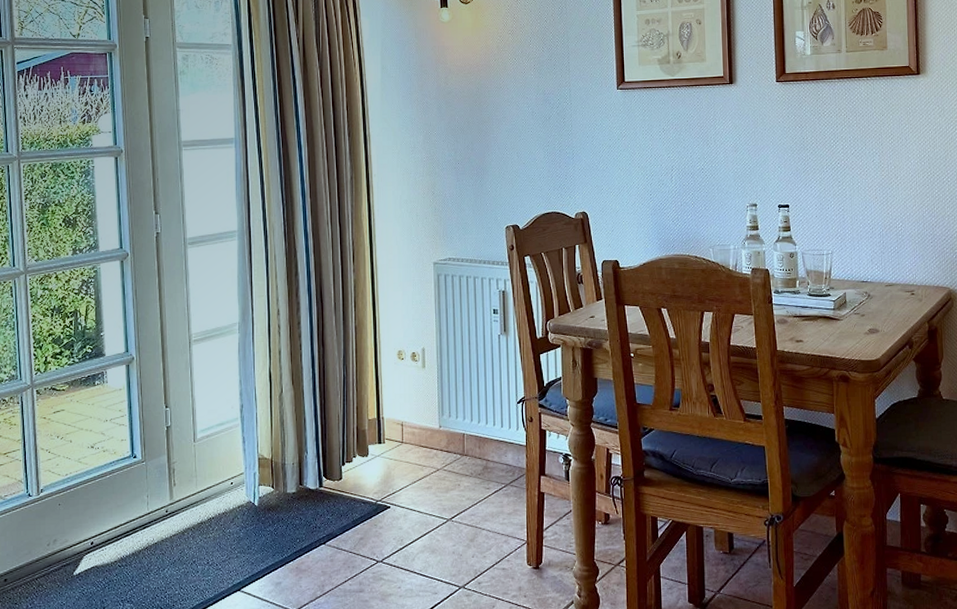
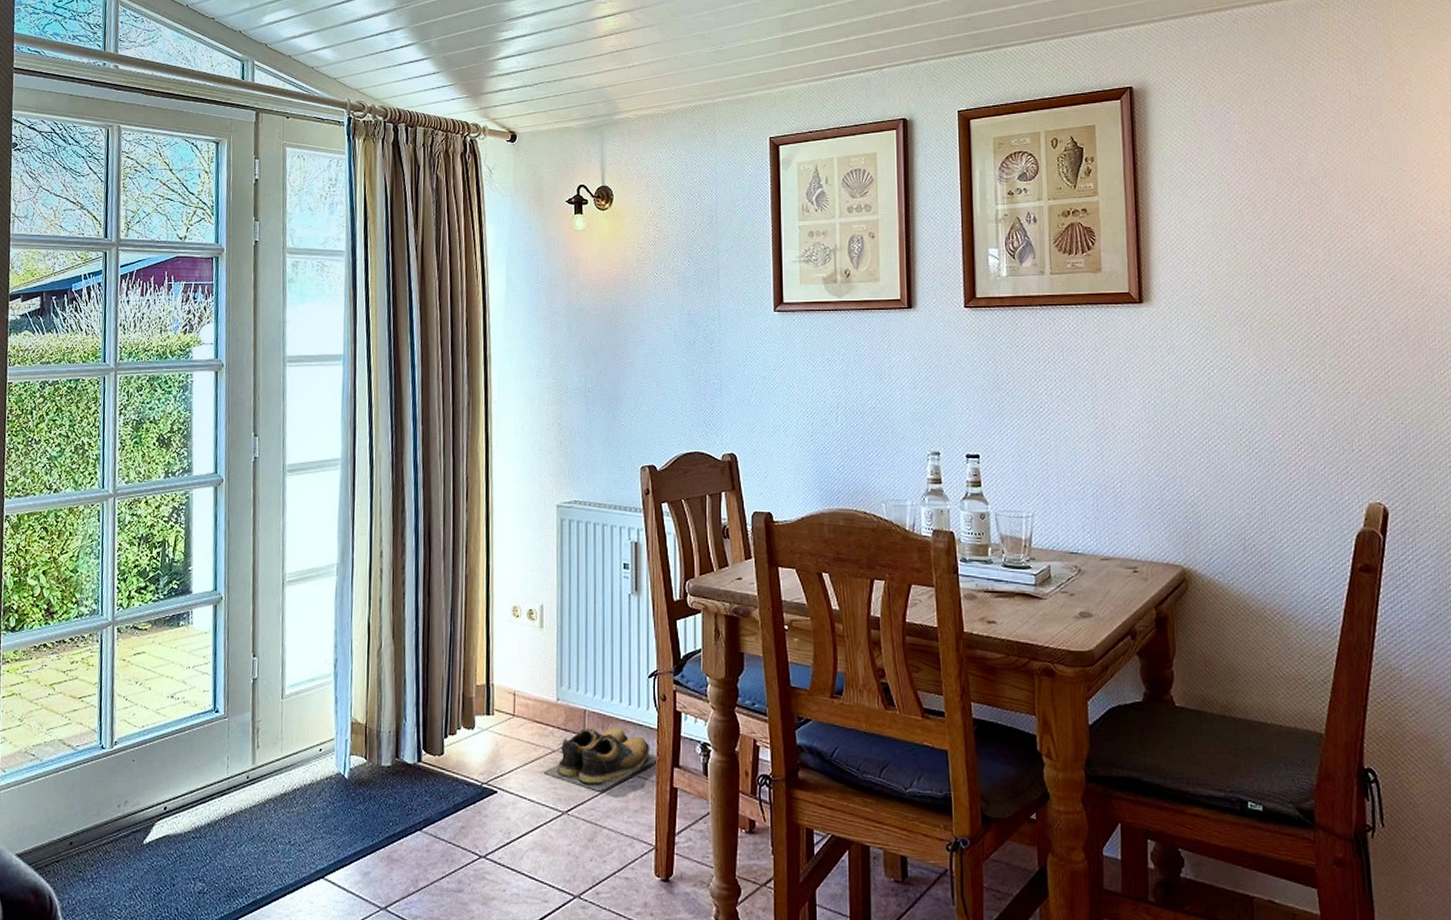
shoes: none [429,447,528,500] -> present [543,728,659,792]

